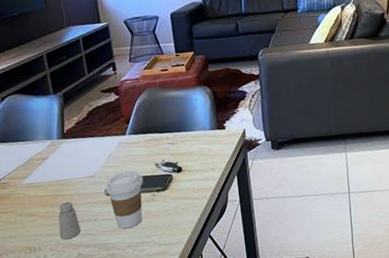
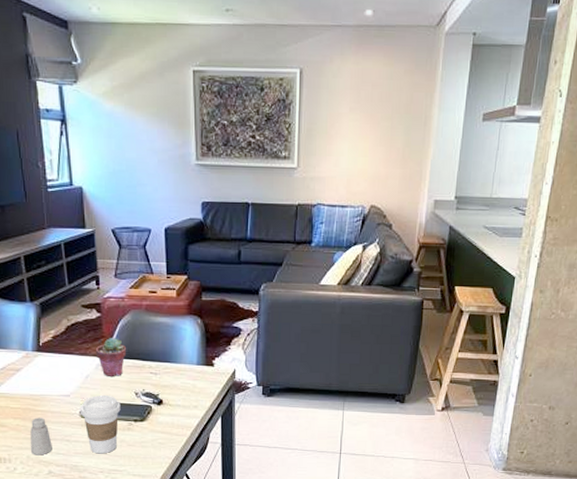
potted succulent: none [116,115,145,153] -> present [95,337,127,378]

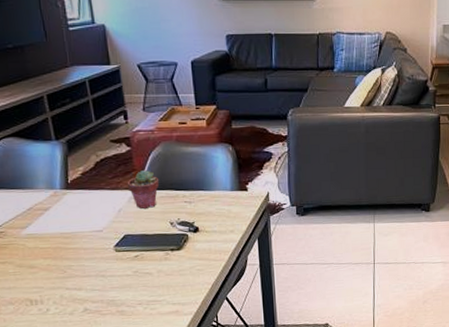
saltshaker: present [30,417,52,456] -> none [62,255,87,294]
coffee cup: present [79,394,121,454] -> none [113,227,156,287]

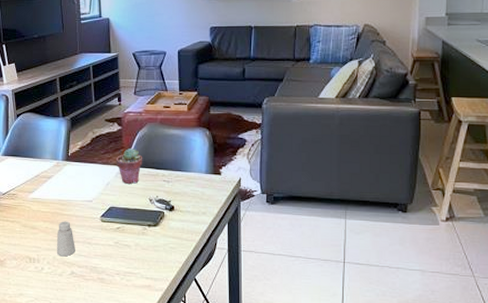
saltshaker: none [62,255,87,294] -> present [57,221,75,257]

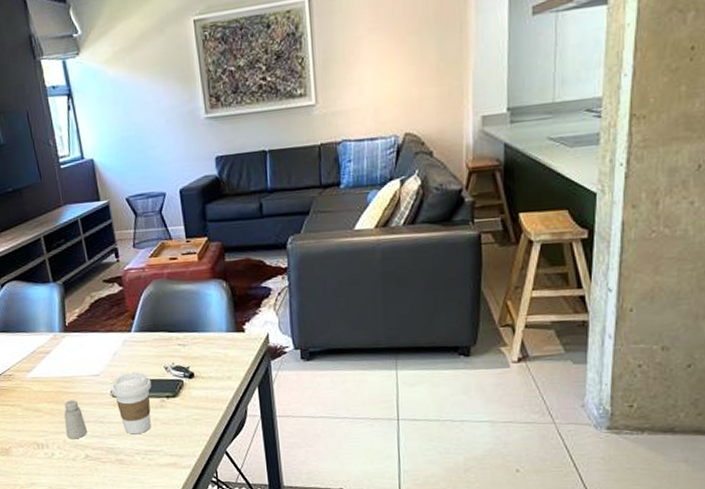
coffee cup: none [100,200,136,257] -> present [110,371,152,435]
potted succulent: present [116,147,143,185] -> none [120,310,153,353]

